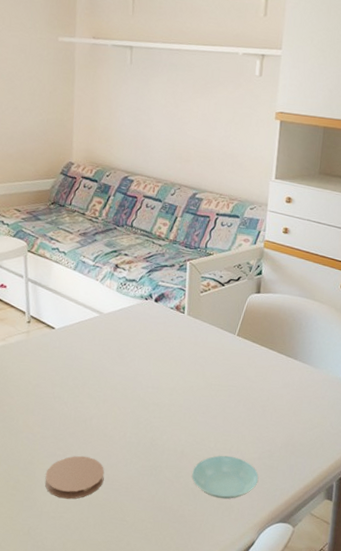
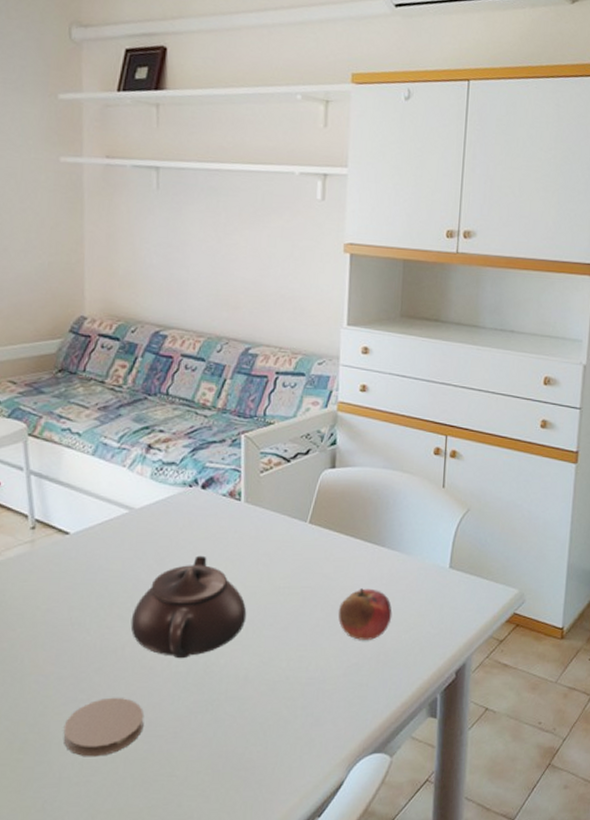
teapot: none [97,353,186,432] -> present [130,555,247,659]
saucer: present [192,455,259,500] -> none [260,676,345,733]
fruit: none [257,391,301,433] -> present [338,588,393,640]

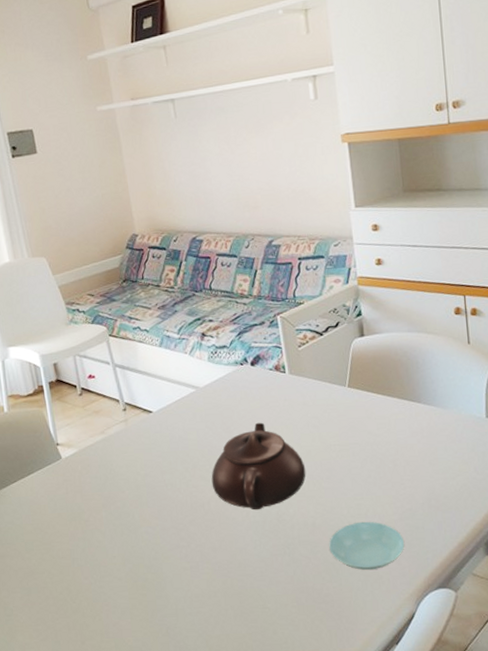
coaster: present [63,697,144,757] -> none [173,543,235,592]
saucer: none [260,676,345,733] -> present [329,521,405,571]
fruit: present [338,588,393,640] -> none [387,441,438,488]

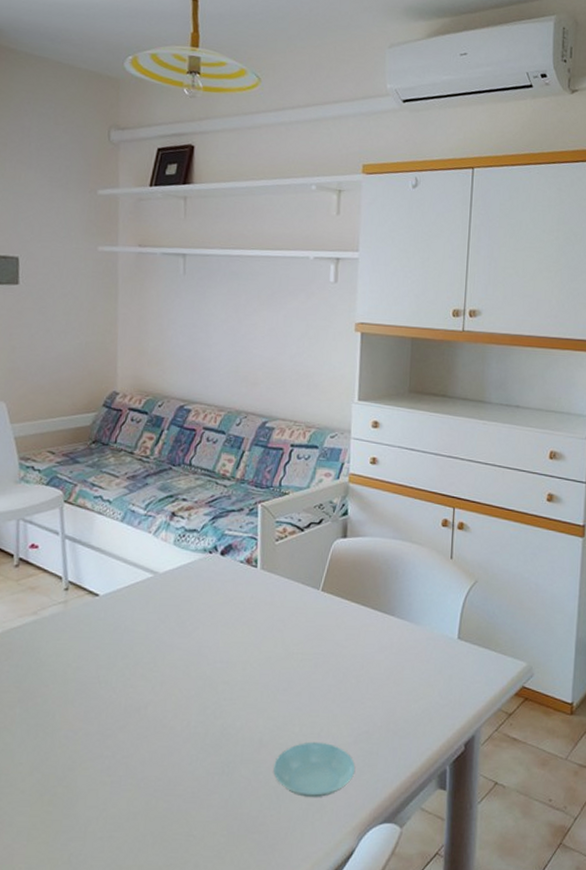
teapot: present [211,422,306,510] -> none [153,619,262,720]

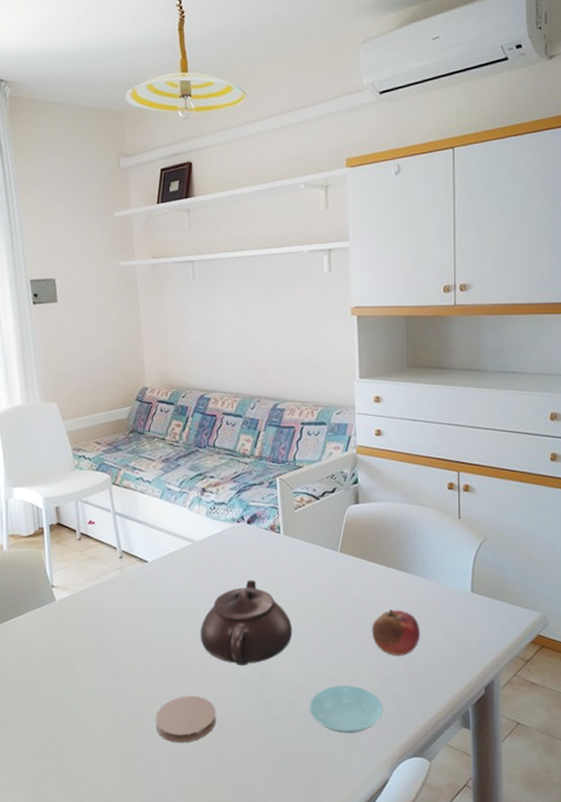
coaster: none [89,755,165,813] -> present [155,695,216,743]
teapot: none [153,619,262,720] -> present [200,580,293,666]
fruit: none [349,657,402,708] -> present [372,610,421,656]

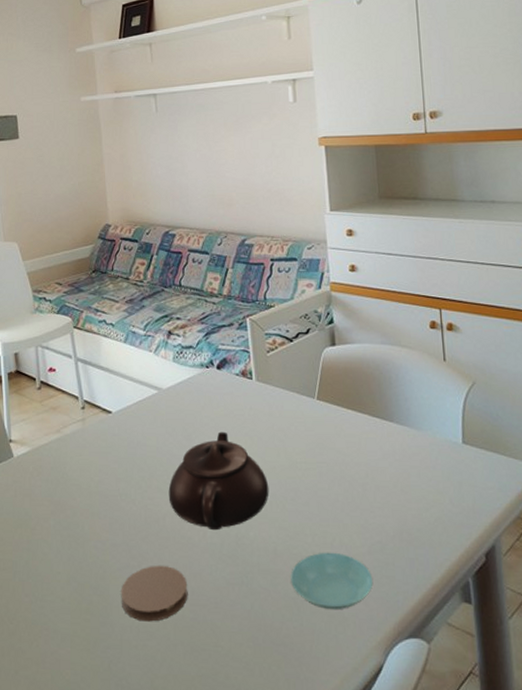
fruit: present [372,610,421,656] -> none [356,464,410,517]

